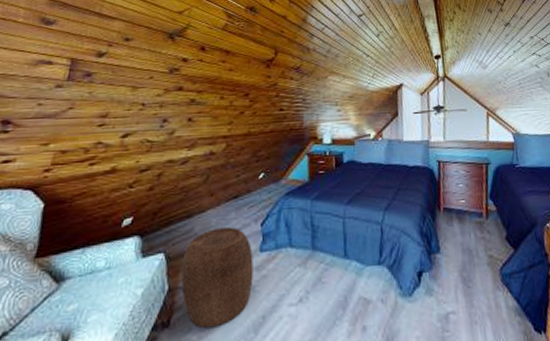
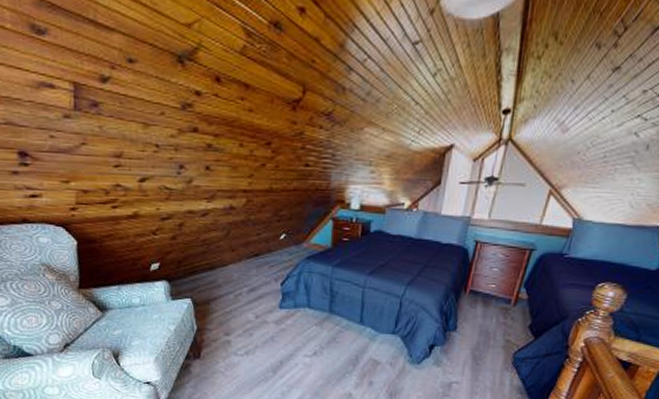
stool: present [181,227,253,329] -> none [208,282,273,364]

